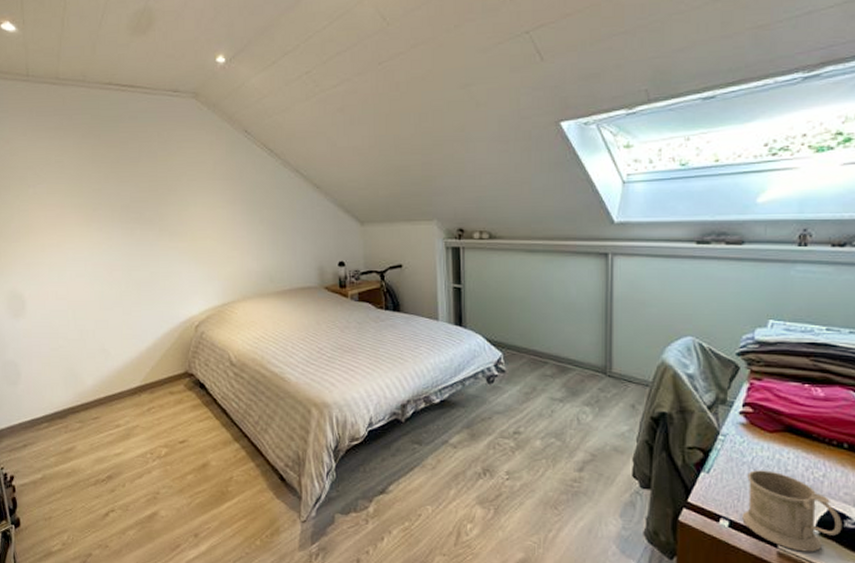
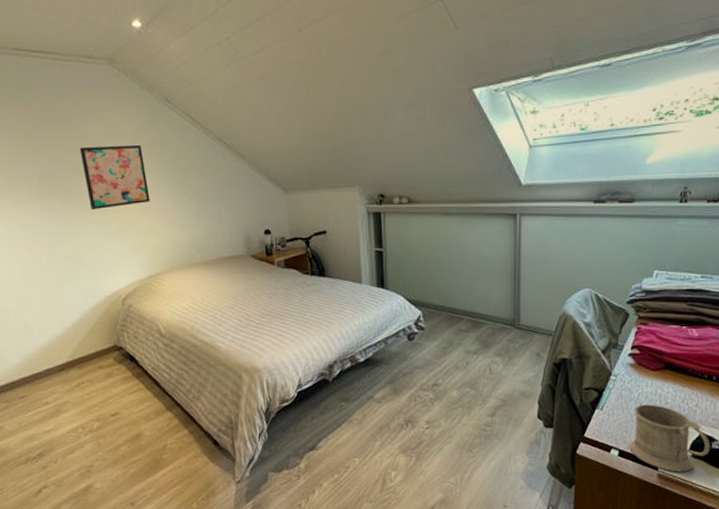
wall art: none [161,174,227,238] -> present [79,144,150,211]

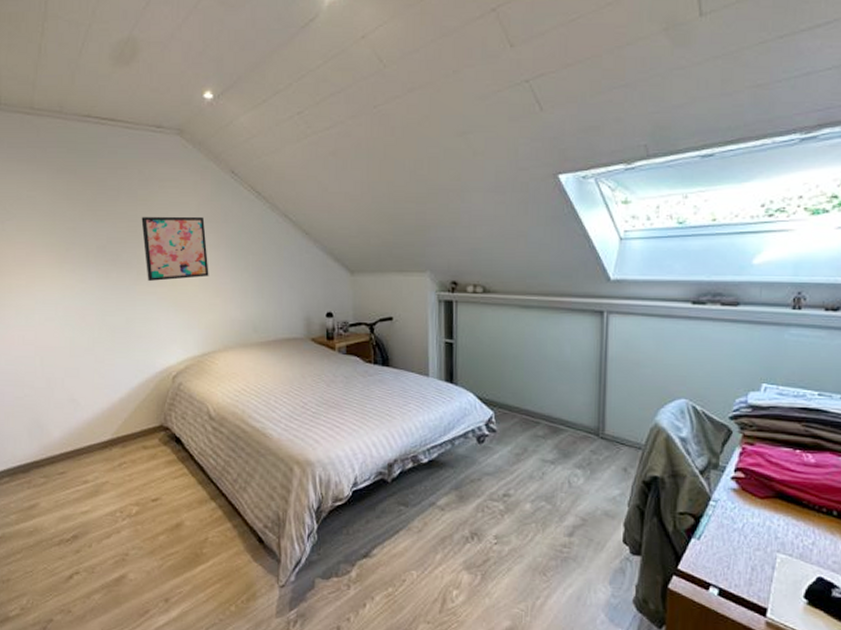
mug: present [629,404,710,472] -> none [732,537,830,622]

